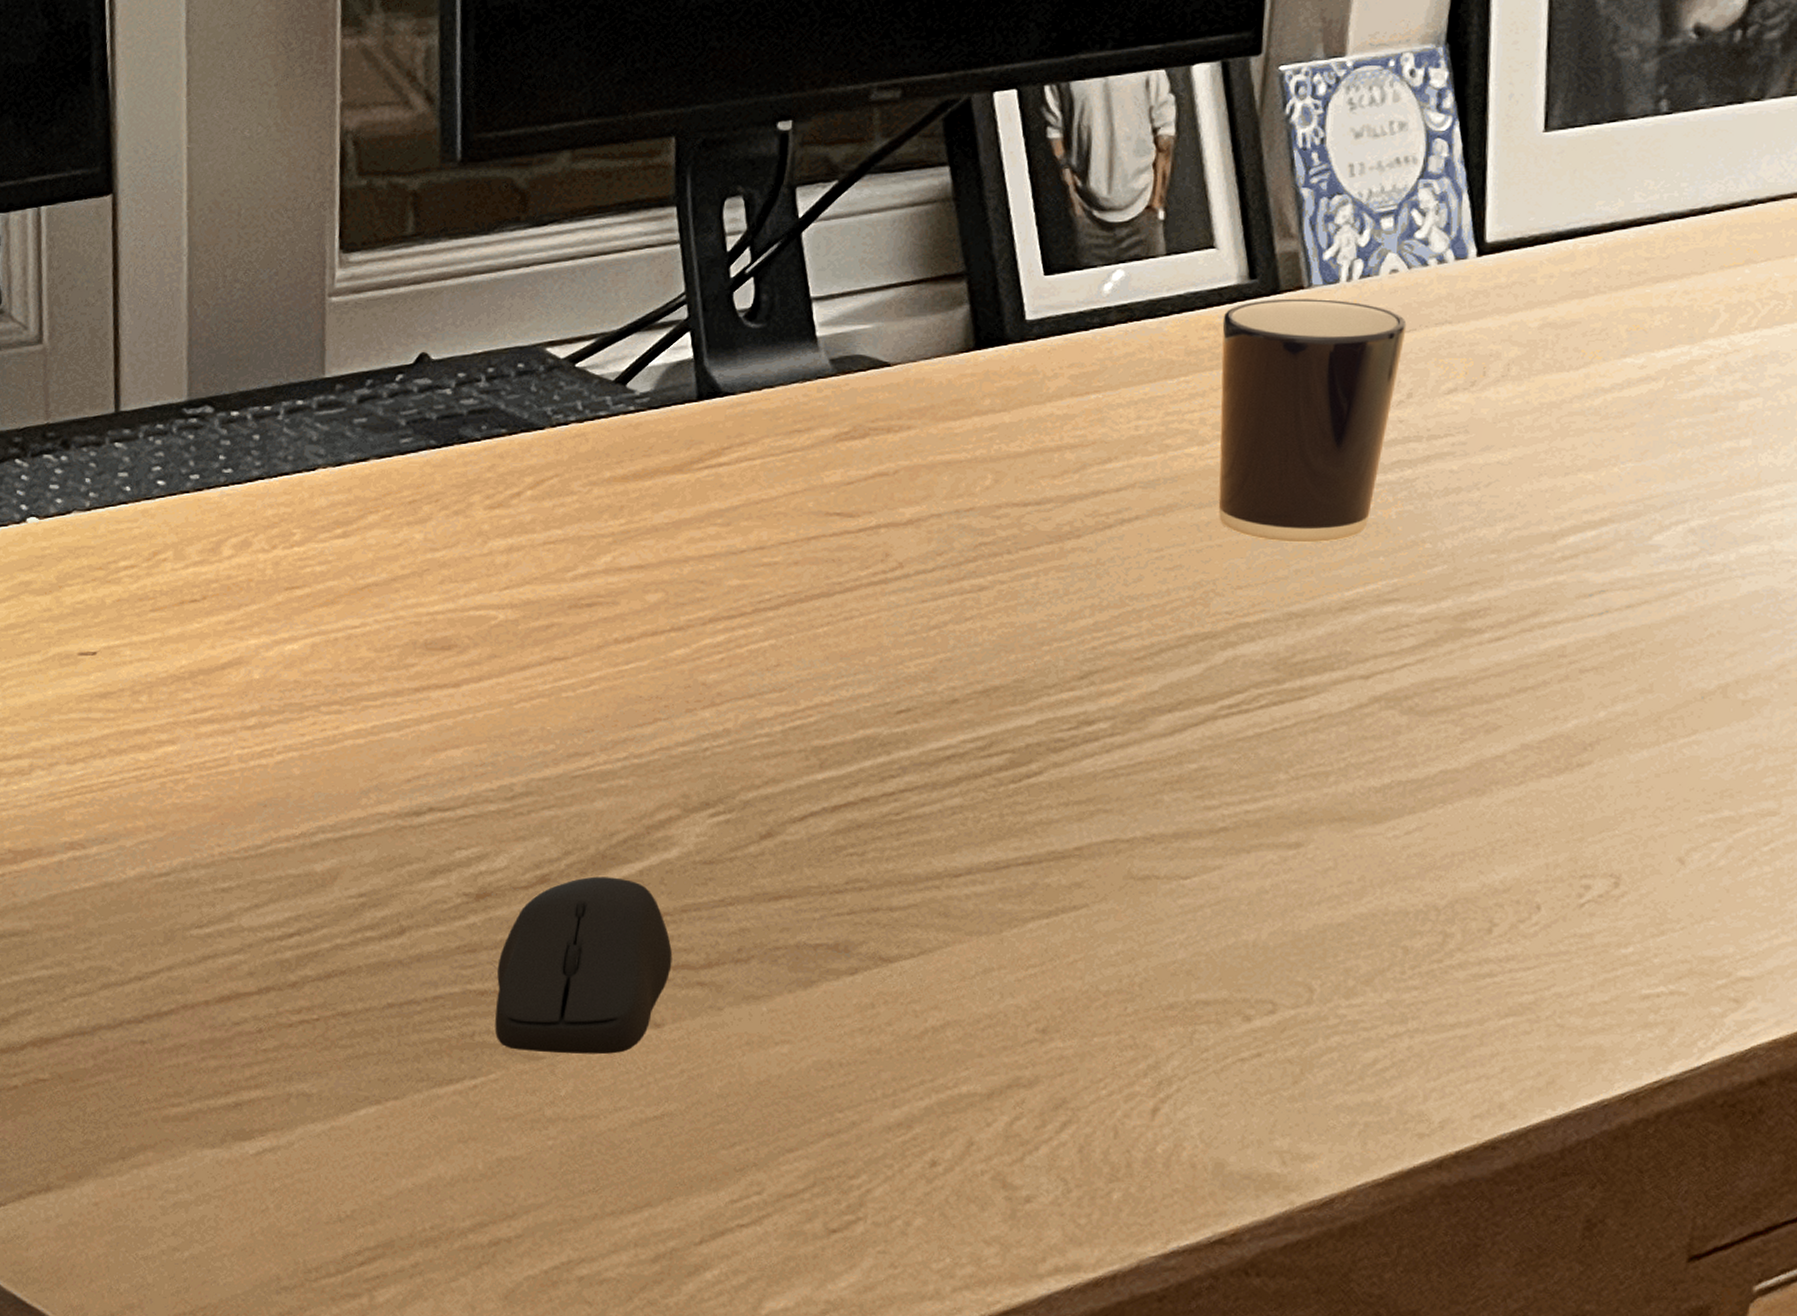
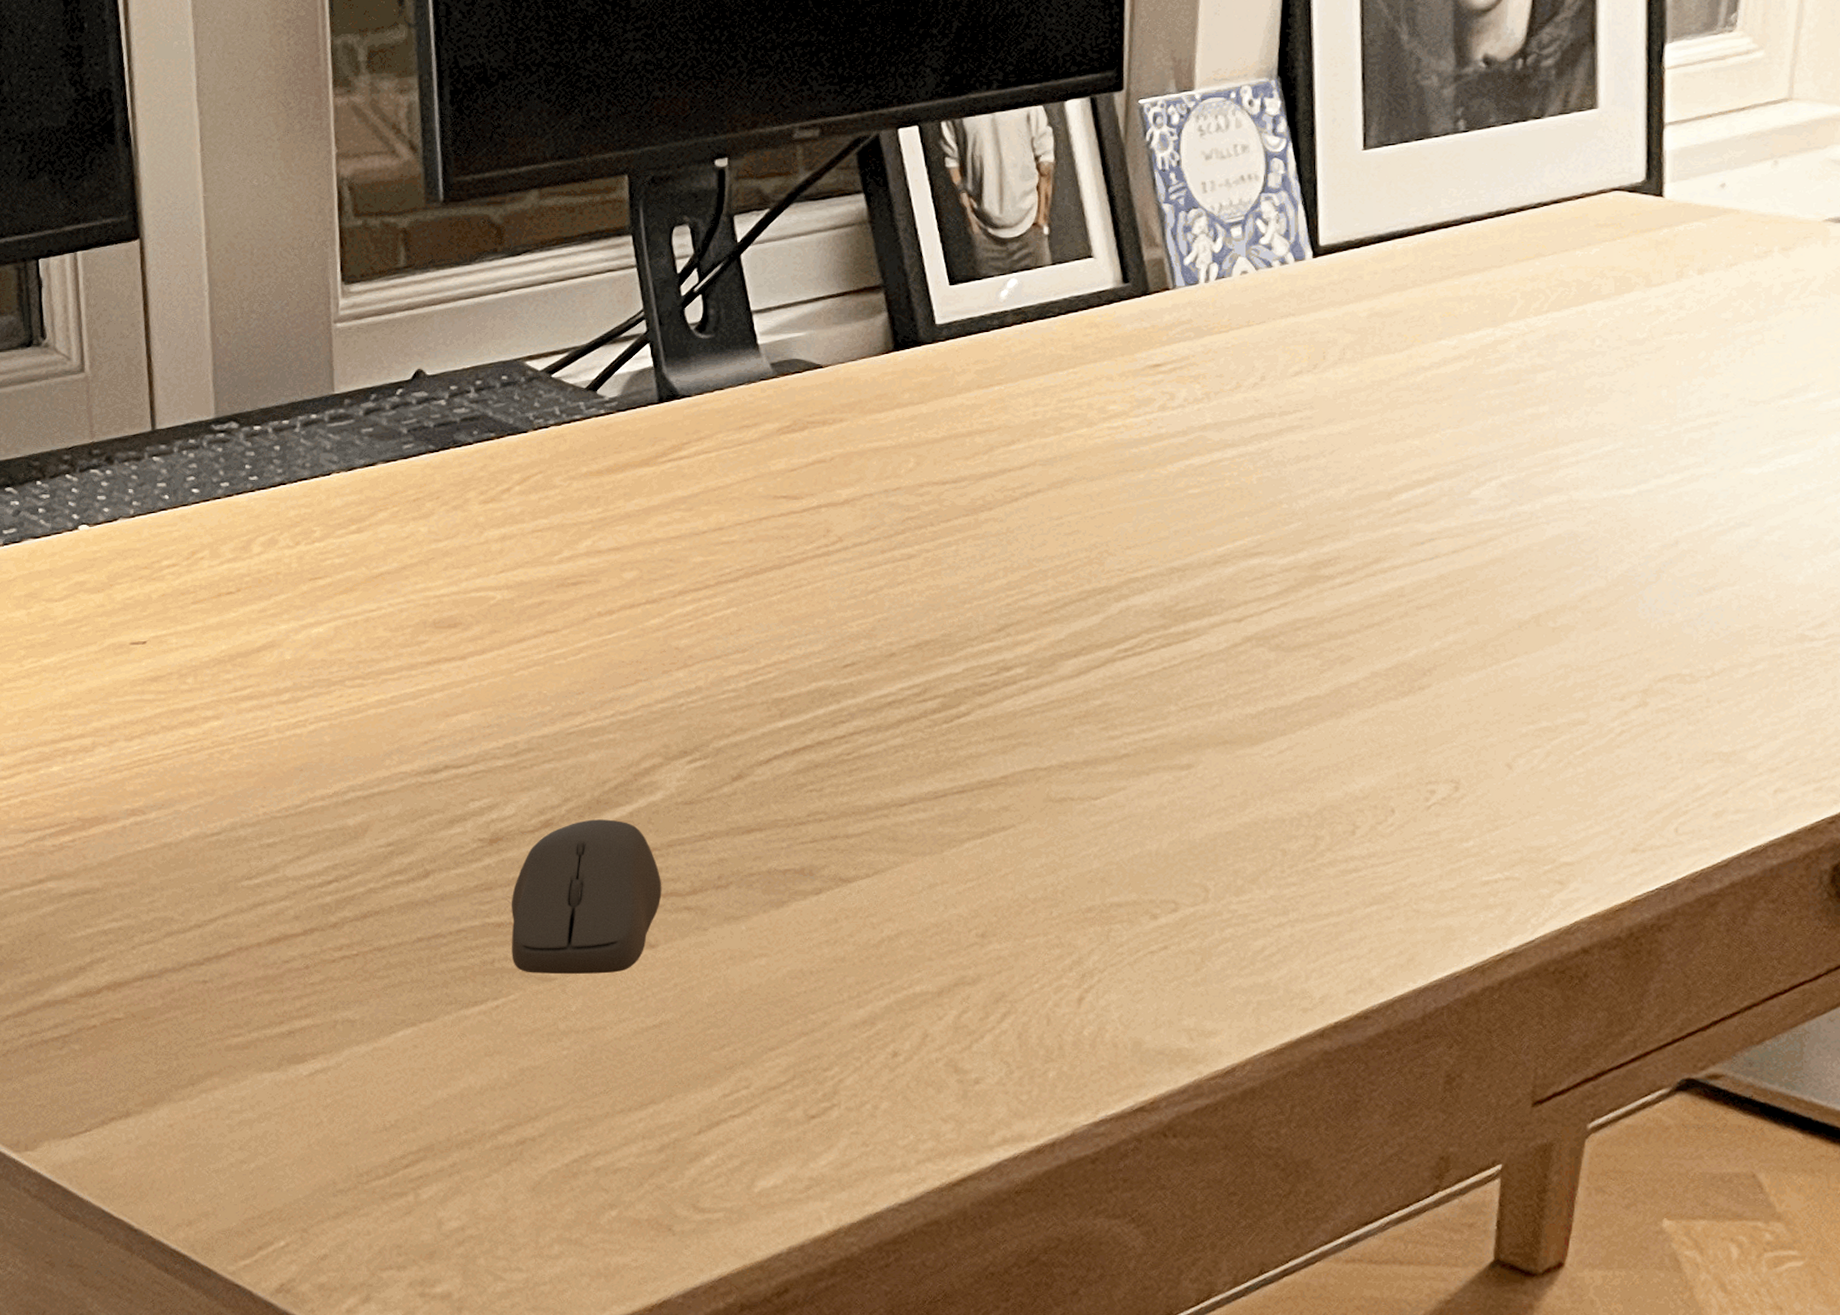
mug: present [1218,298,1407,543] -> none [1102,298,1257,508]

